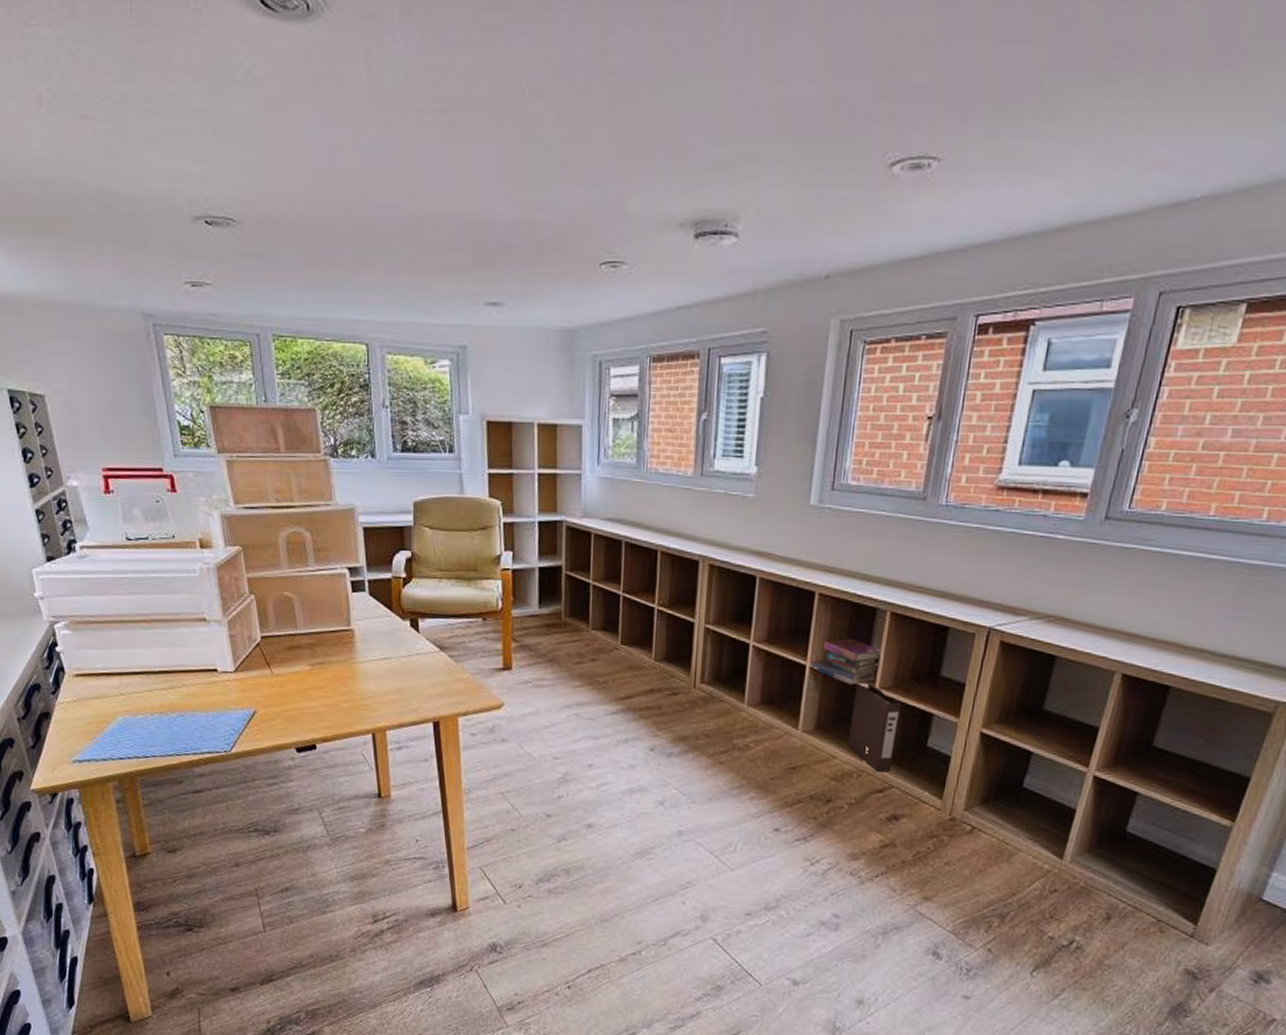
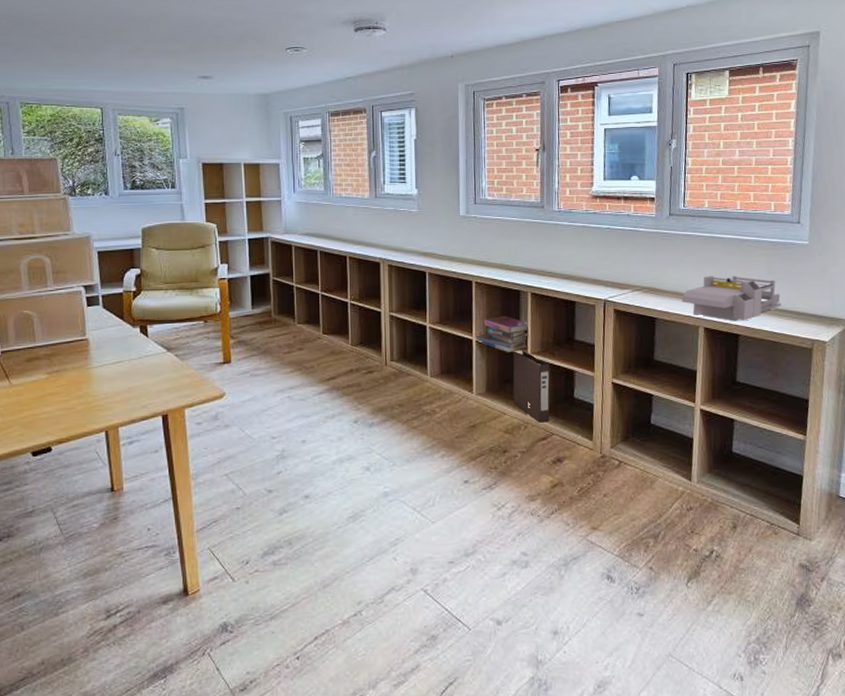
printer: none [1097,606,1245,670] -> present [681,275,781,321]

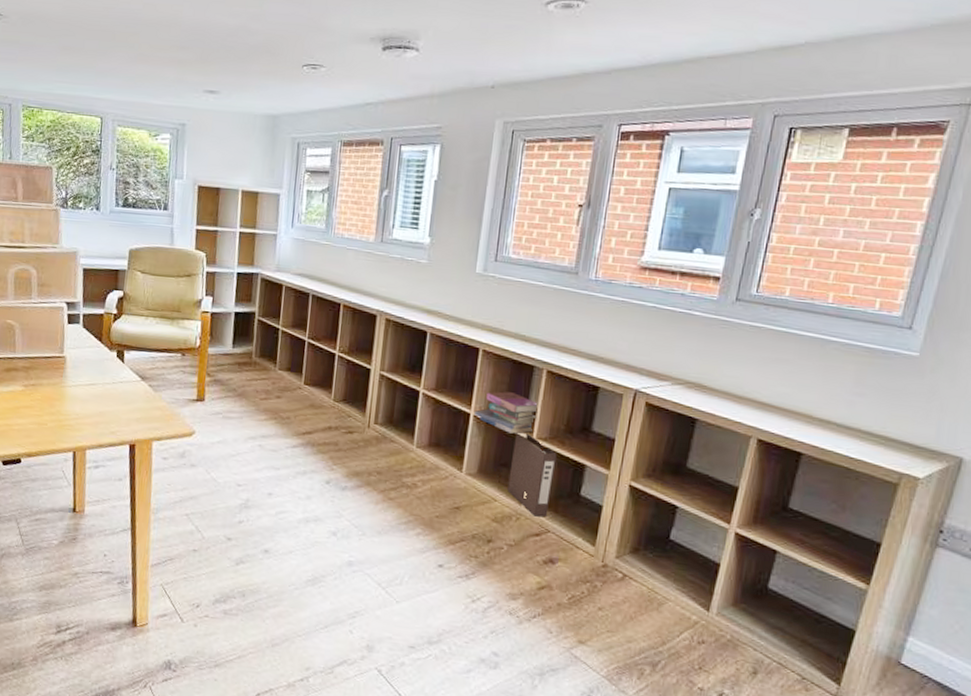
printer: present [681,275,781,321] -> none [733,378,867,439]

